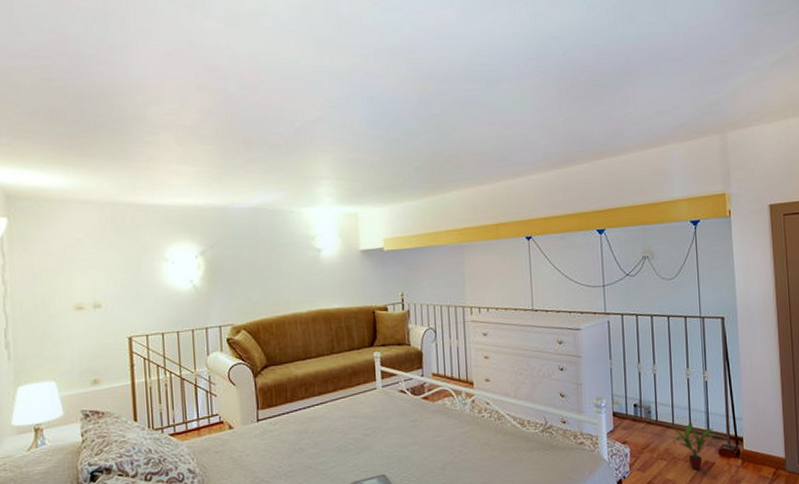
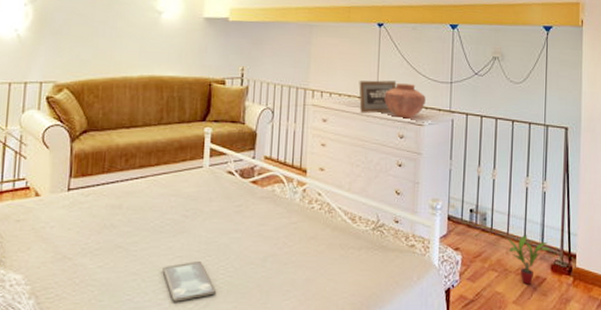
picture frame: none [514,290,551,324] -> present [359,80,397,114]
vase: none [540,291,580,325] -> present [384,82,426,119]

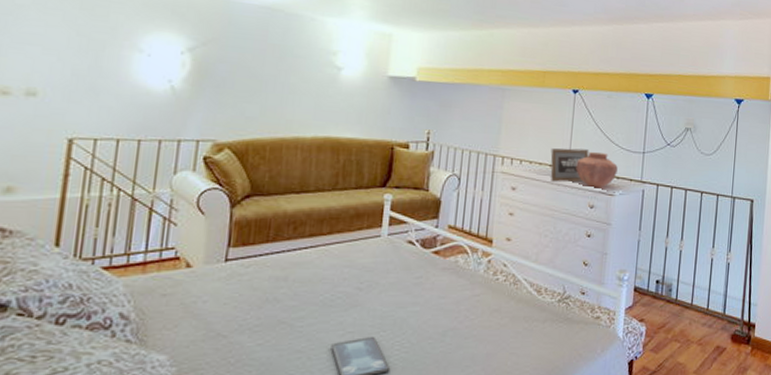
potted plant: present [507,234,550,285] -> none [691,305,731,355]

